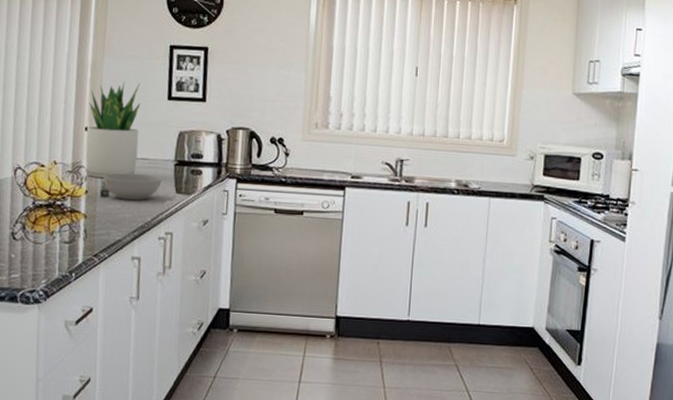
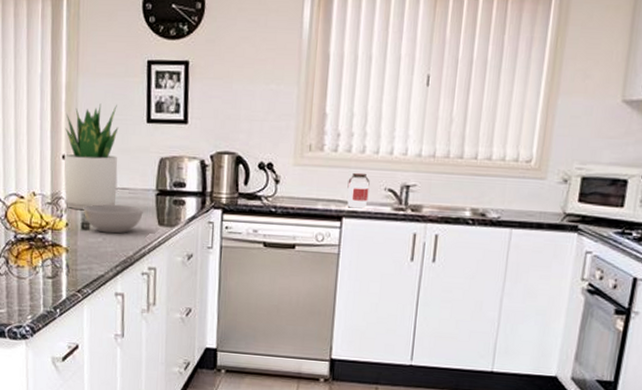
jar: none [349,148,369,180] -> present [347,172,370,209]

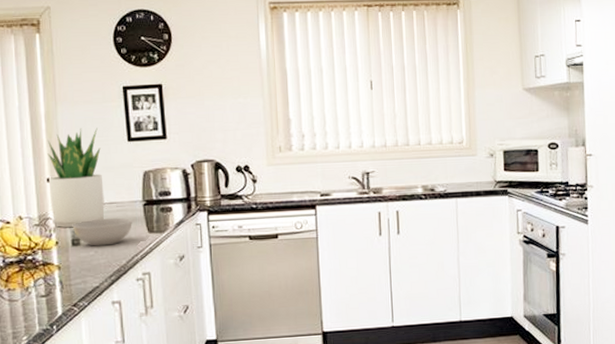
jar: present [347,172,370,209] -> none [316,166,336,197]

